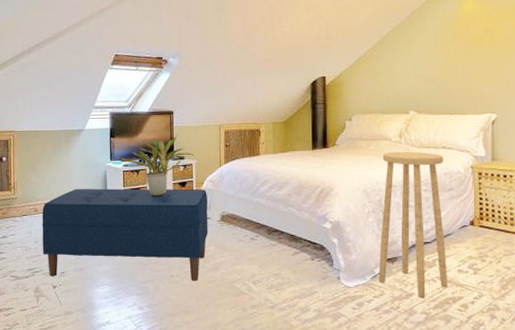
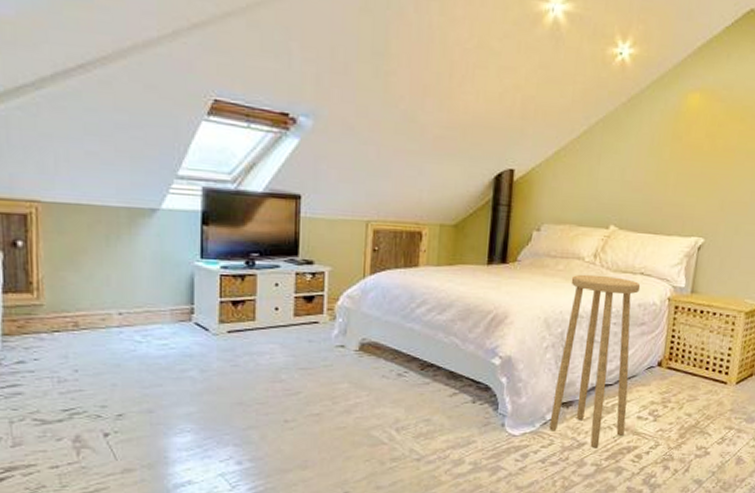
bench: present [41,188,208,281] -> none [86,296,343,428]
potted plant: present [119,134,194,197] -> none [215,228,327,314]

